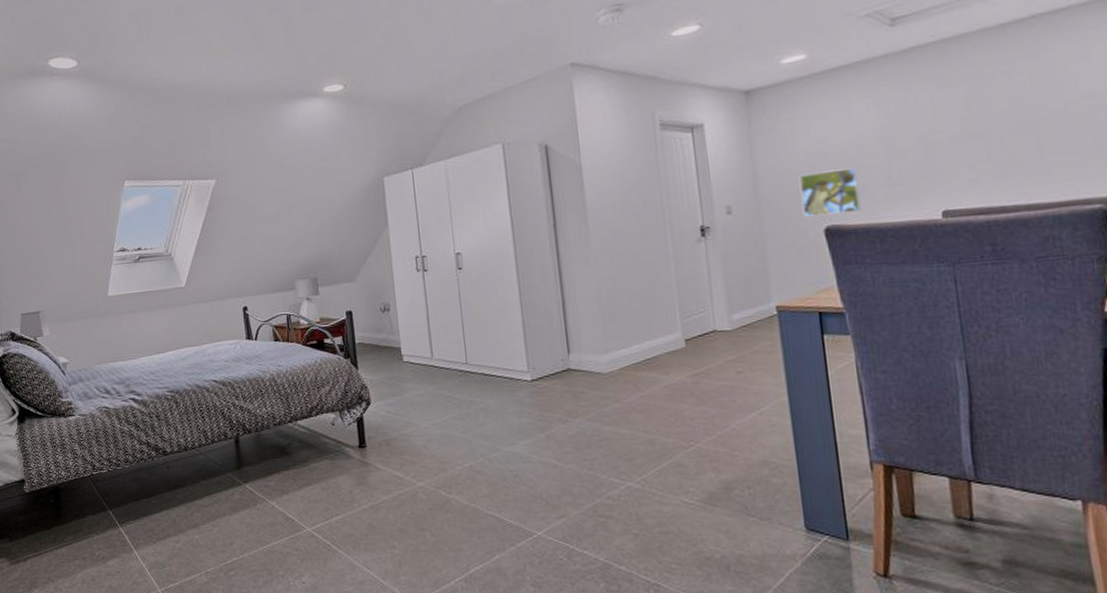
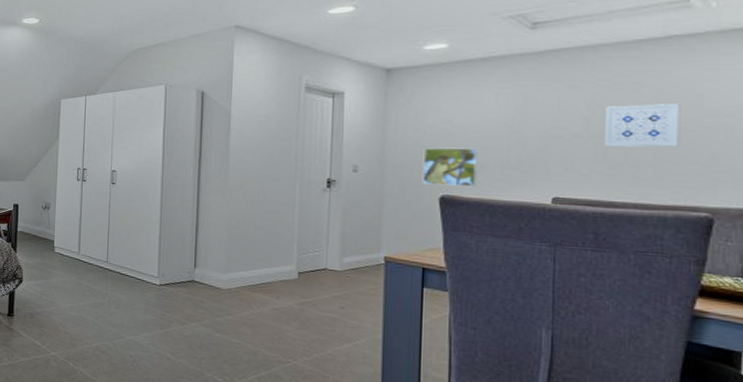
wall art: none [981,87,1060,146] -> present [605,102,681,147]

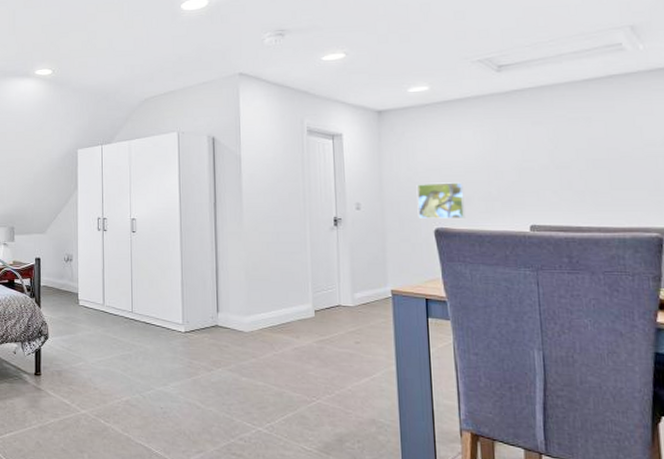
wall art: present [605,102,681,147] -> none [566,134,627,176]

